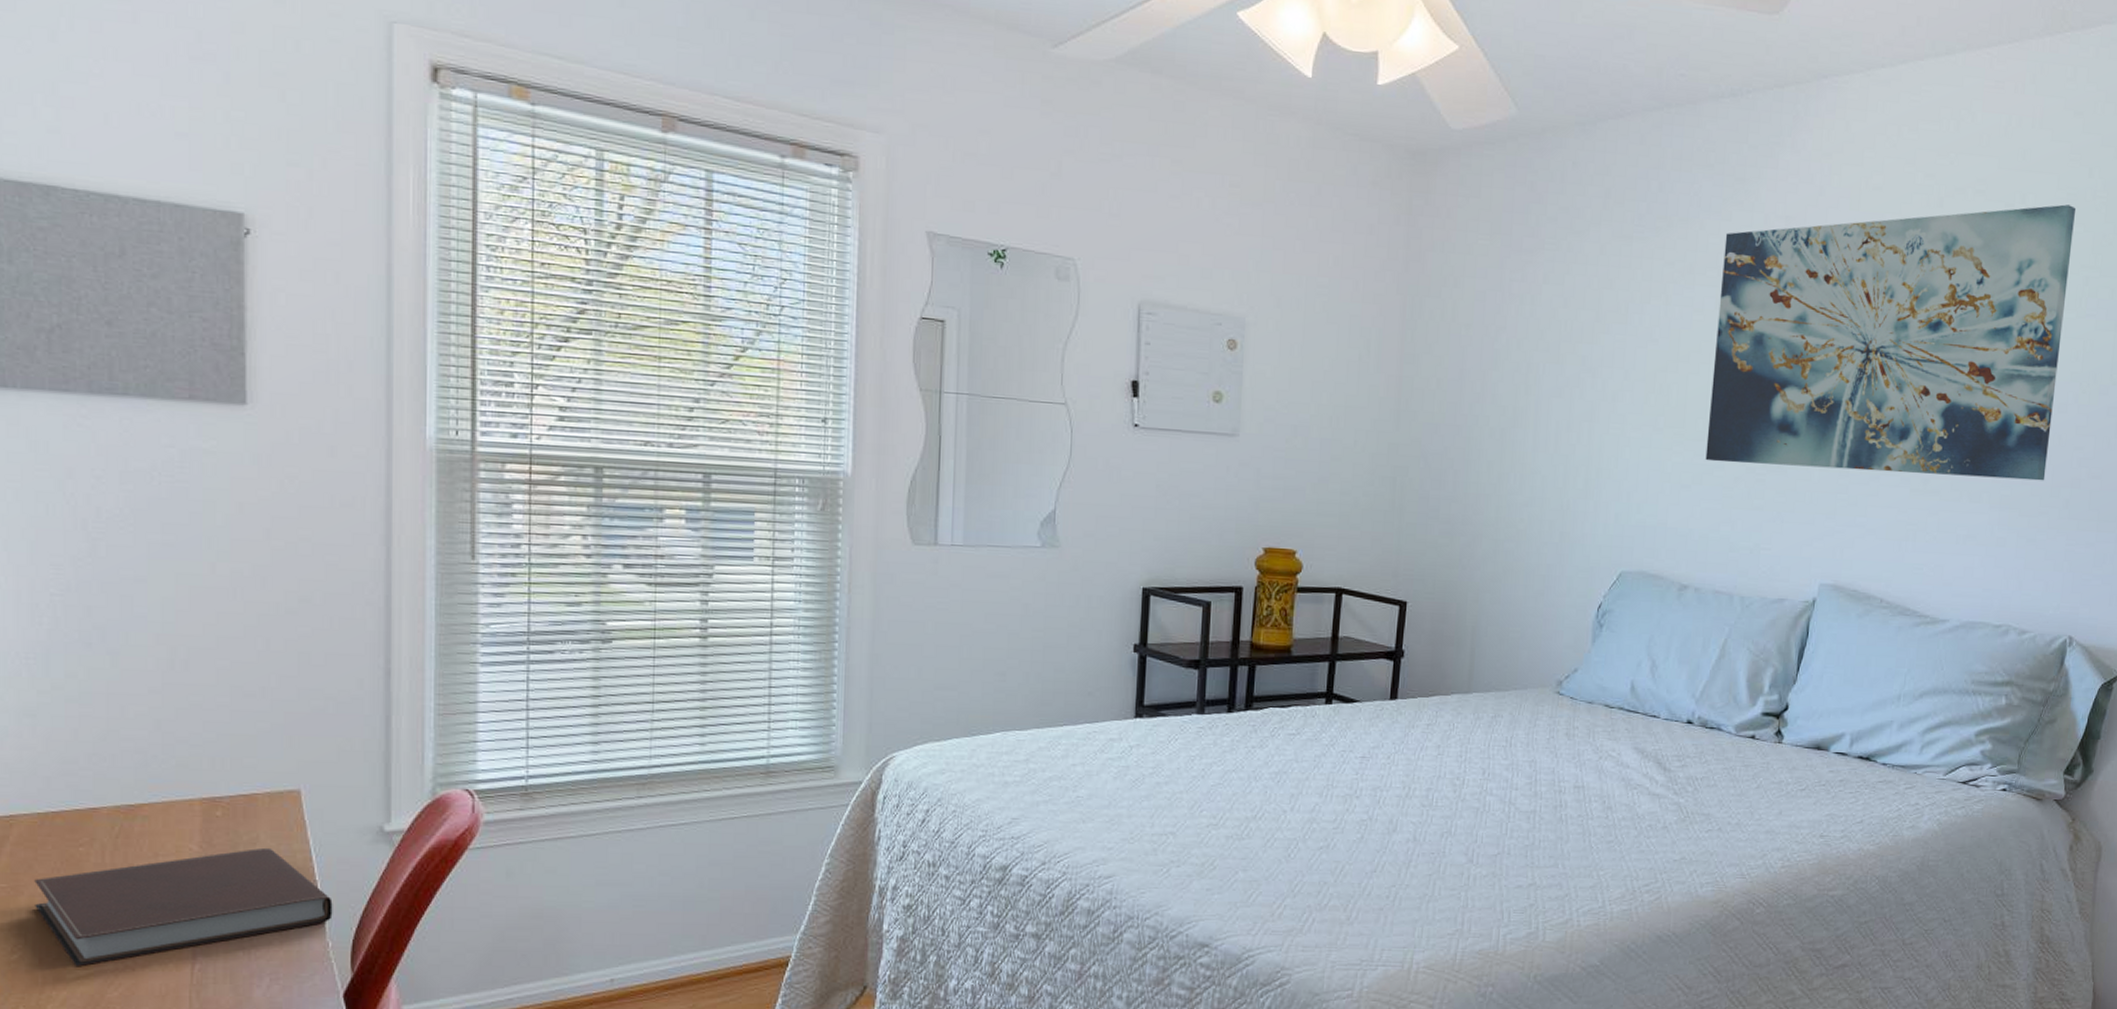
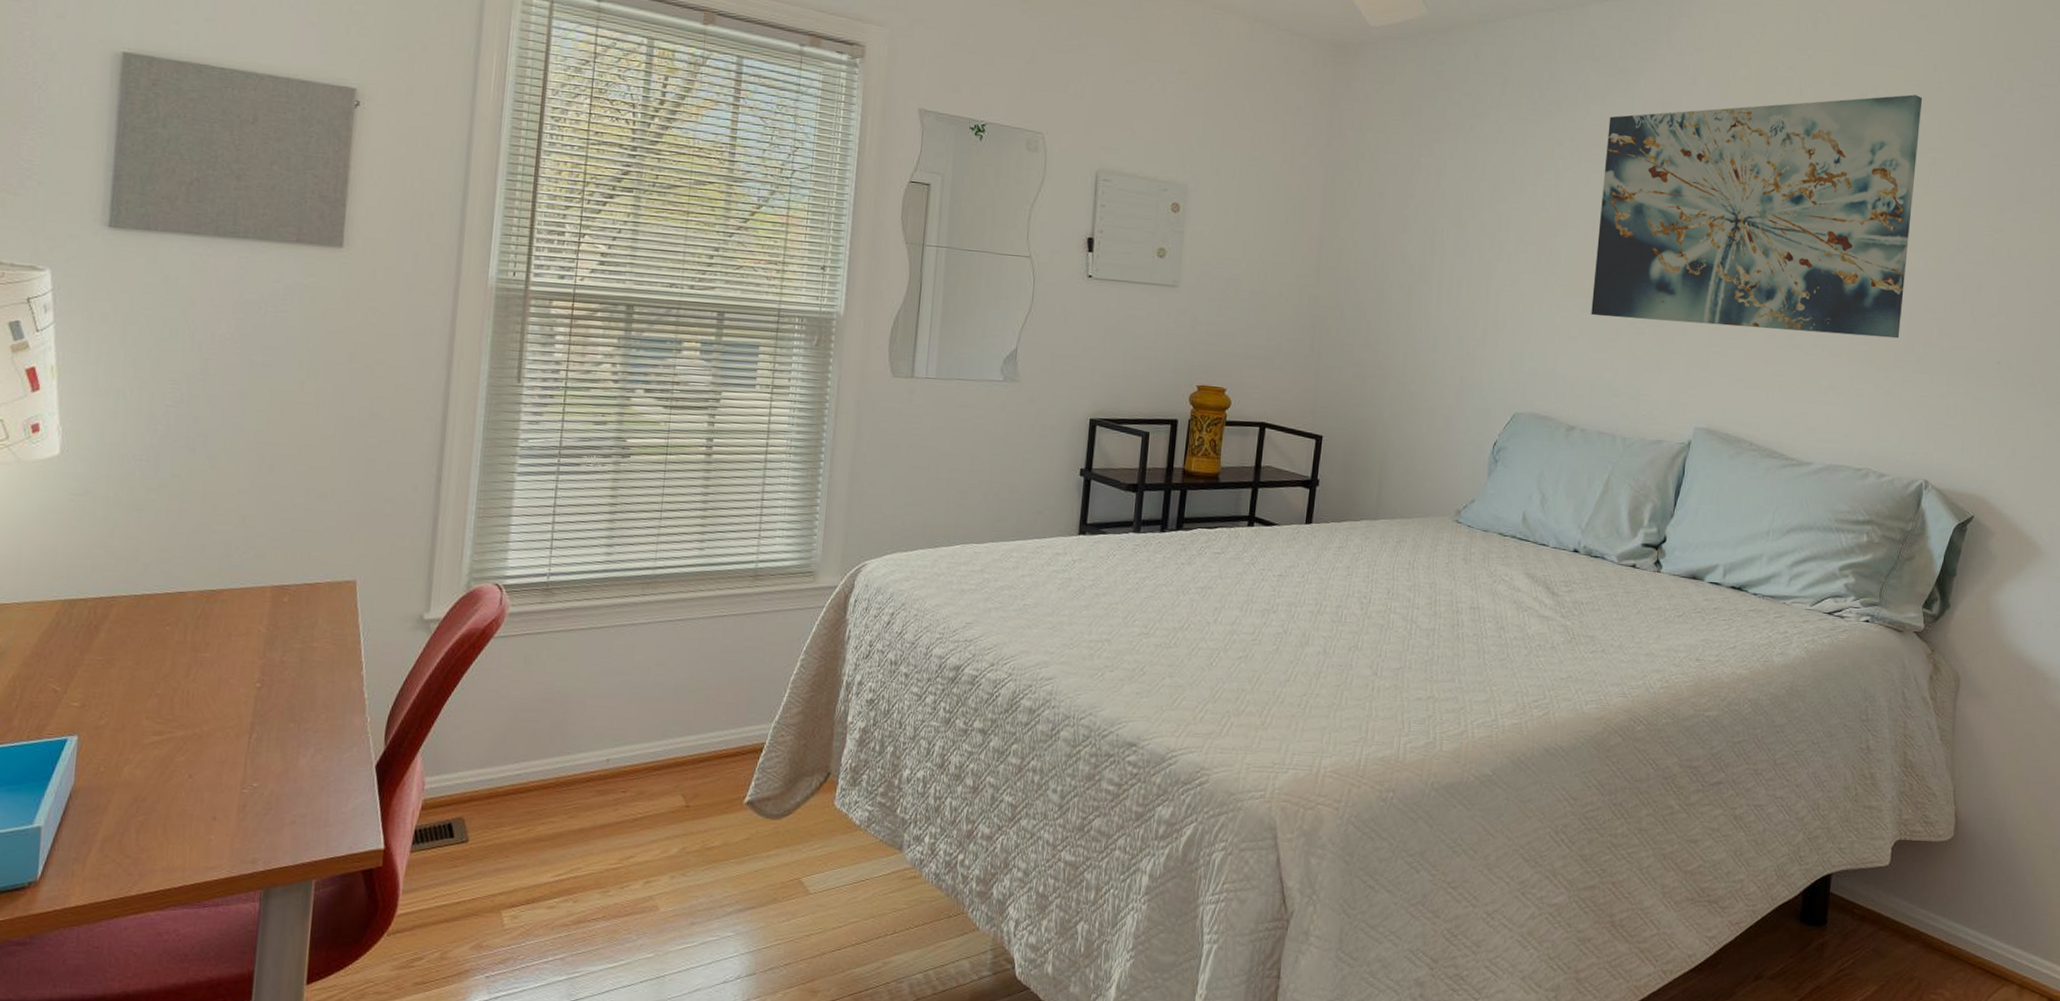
notebook: present [34,847,333,967] -> none [123,631,374,733]

